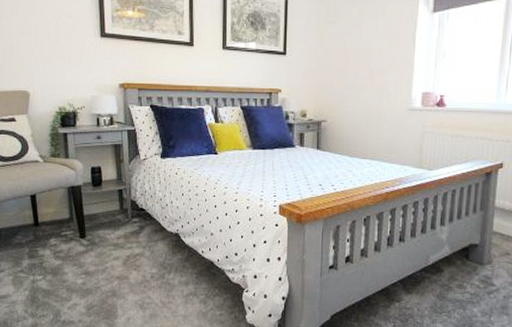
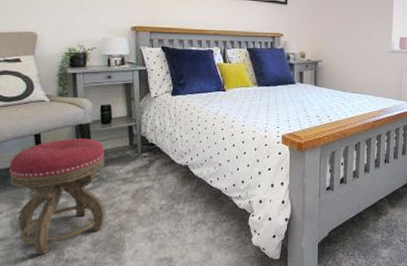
stool: none [9,200,98,315] -> present [9,138,105,255]

